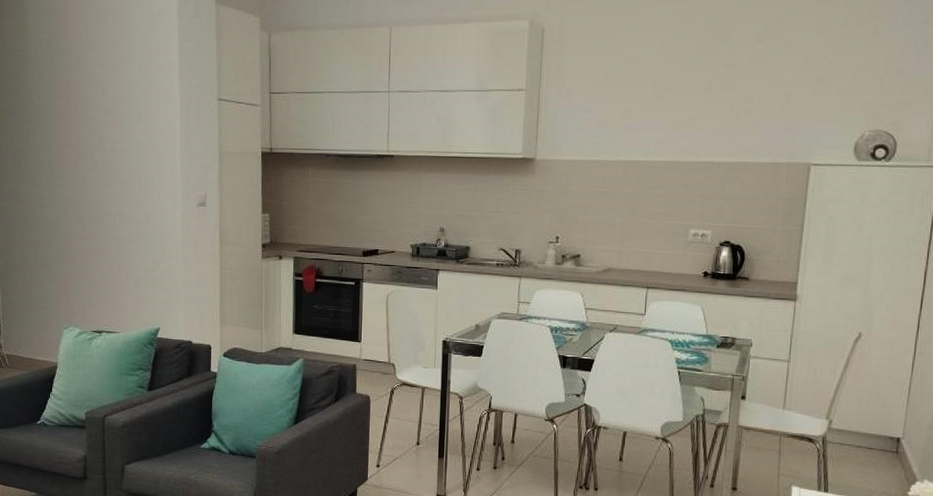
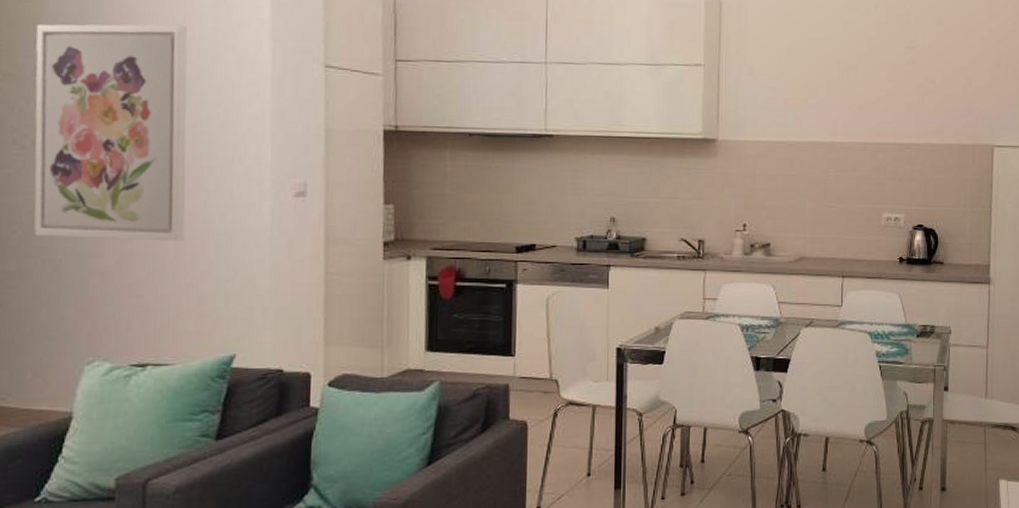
wall art: none [24,69,124,240] -> present [34,24,188,241]

